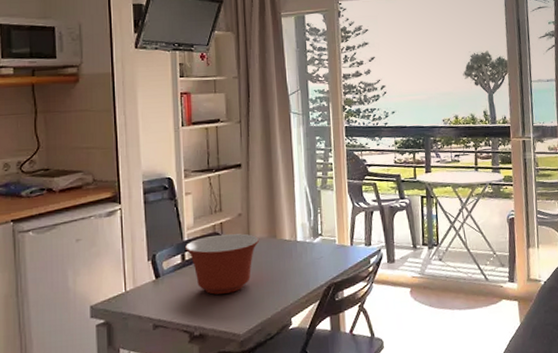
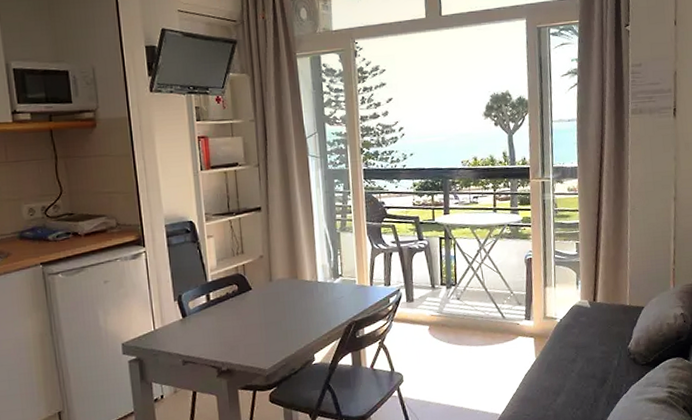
mixing bowl: present [184,233,260,295] -> none [209,274,282,333]

